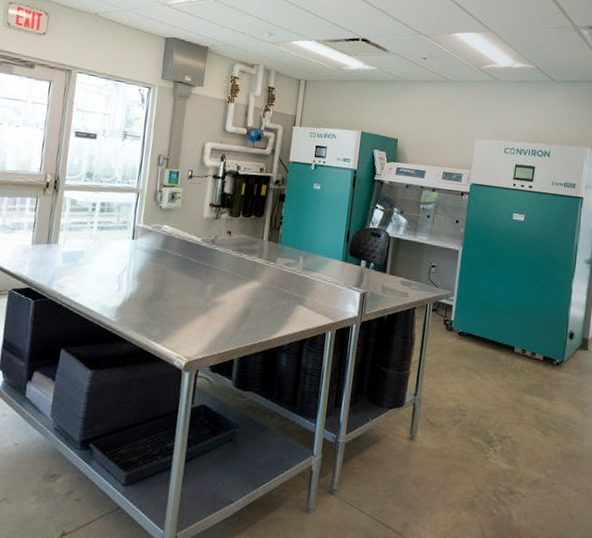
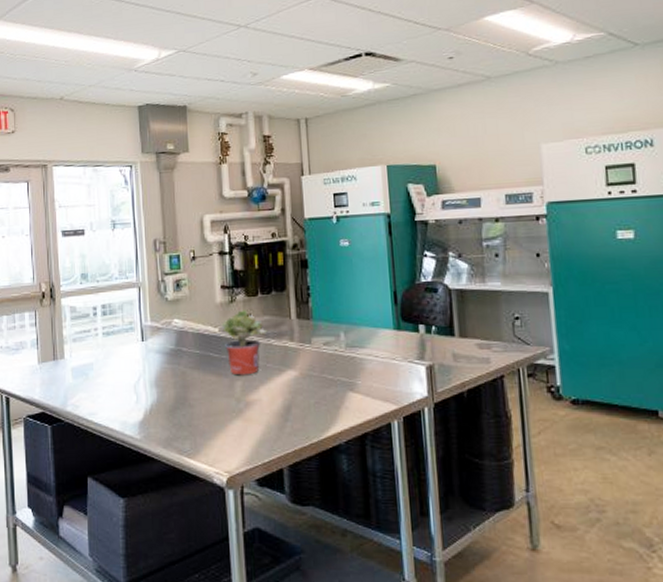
potted plant: none [203,226,242,281] -> present [220,310,268,376]

